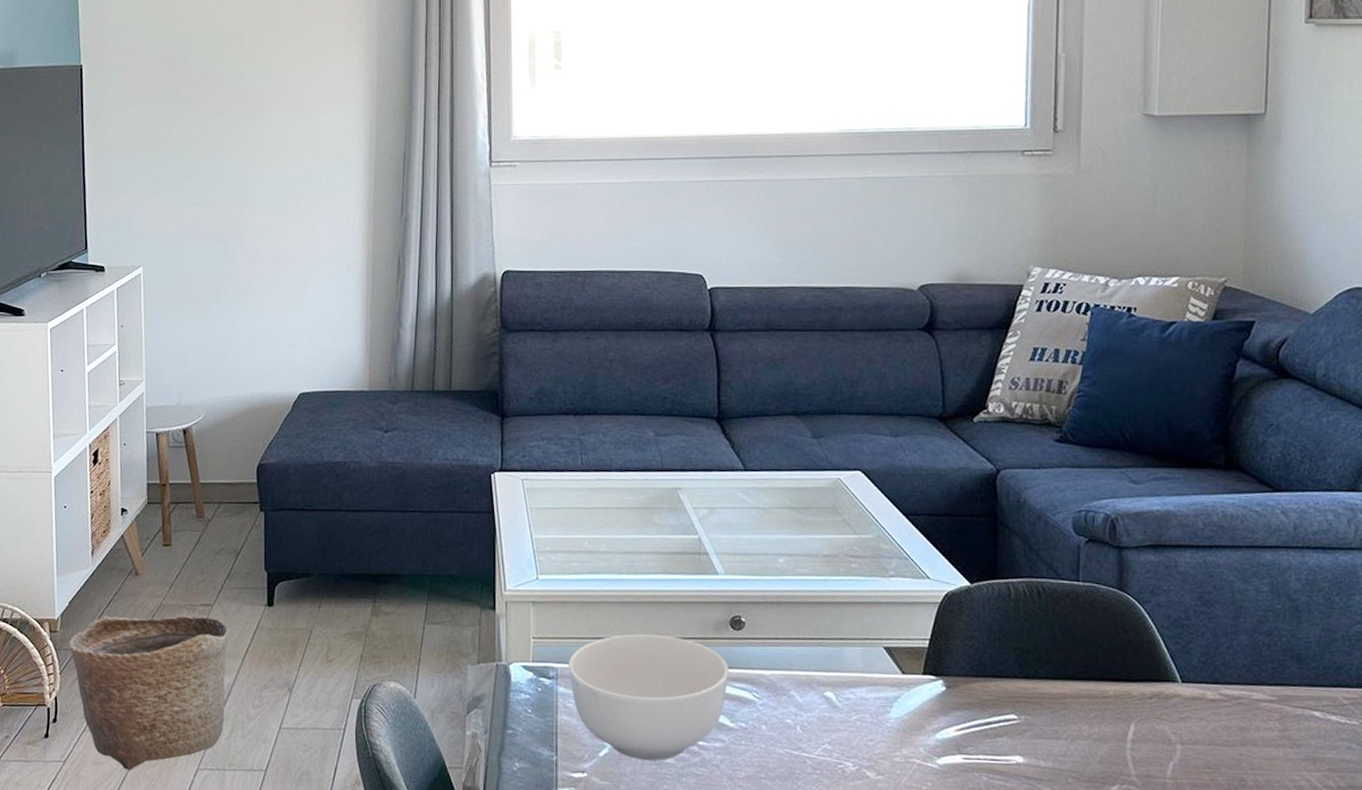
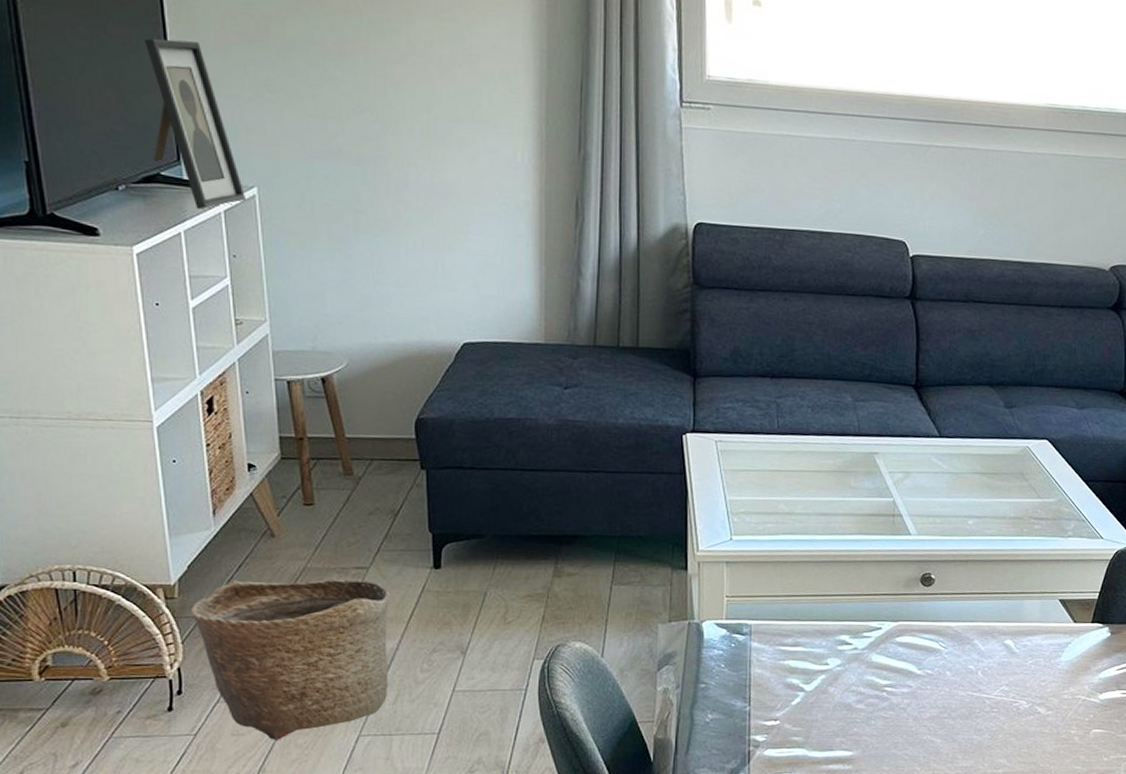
picture frame: none [68,151,134,289] -> present [144,38,247,210]
bowl: present [568,634,730,761] -> none [761,591,919,707]

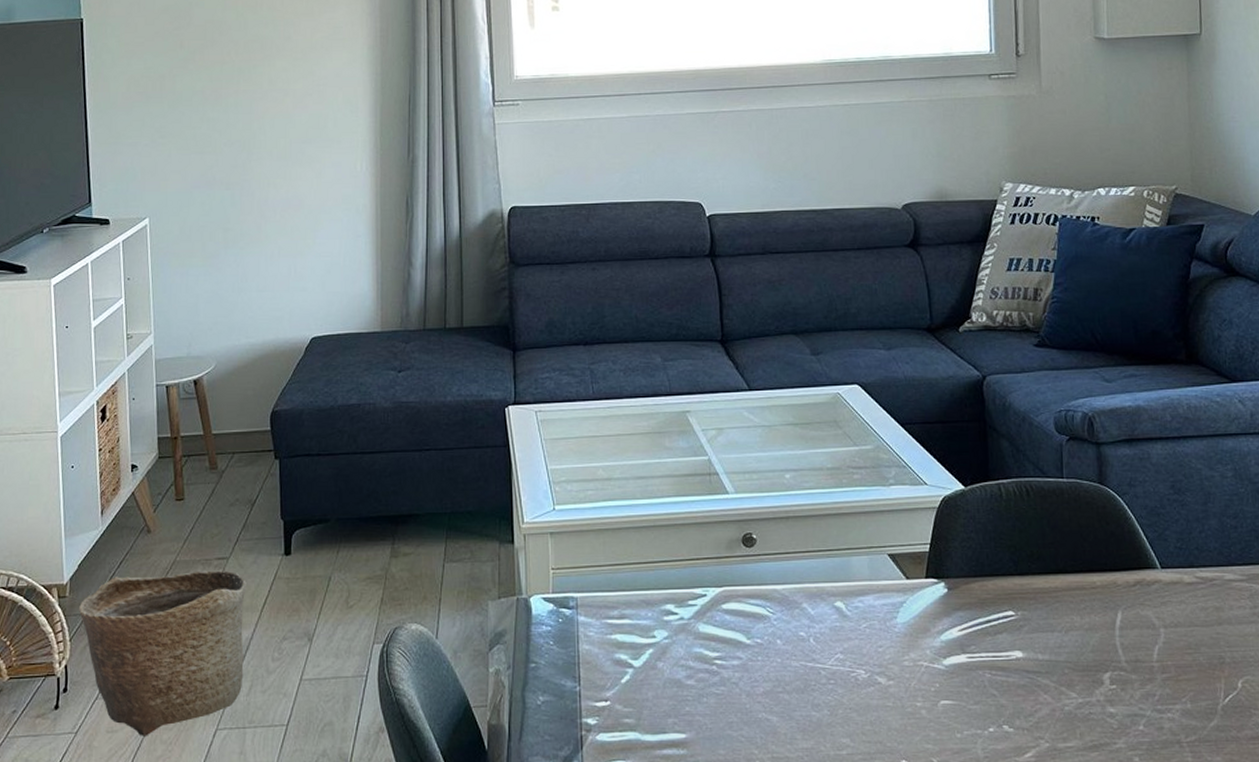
picture frame: present [144,38,247,210] -> none [69,103,140,242]

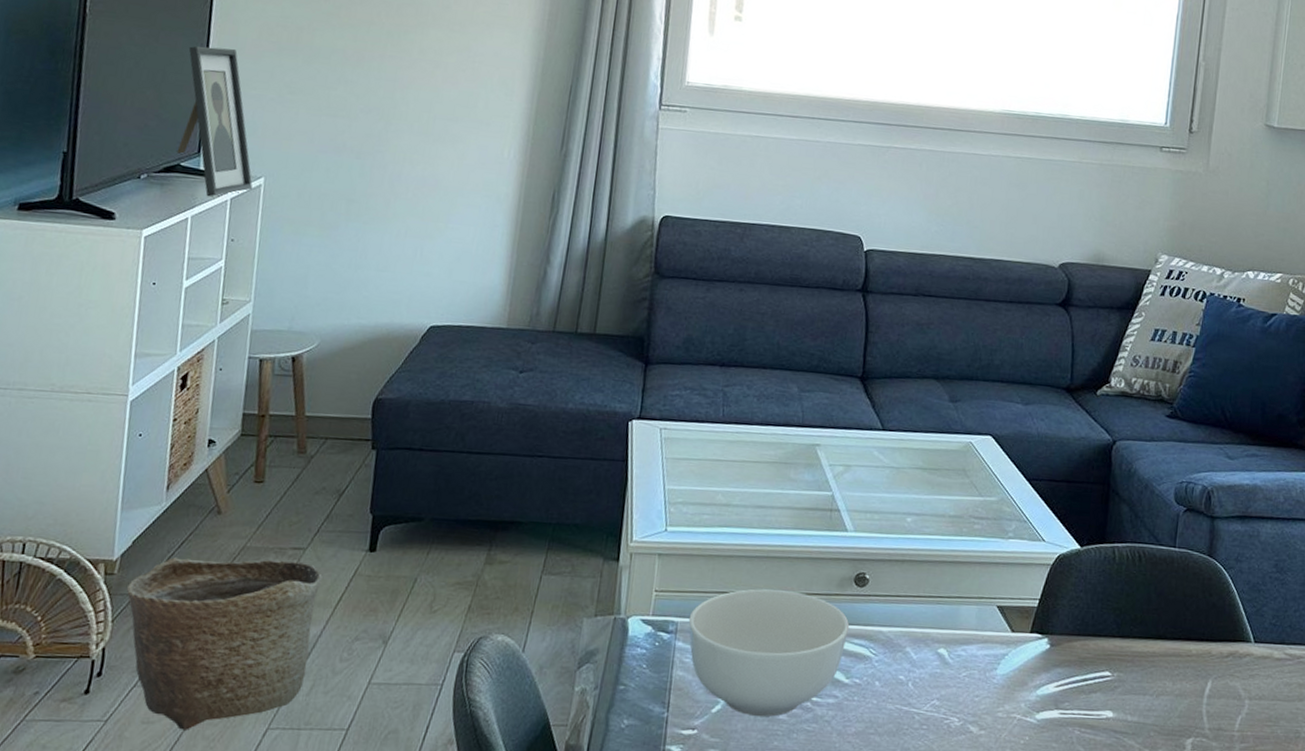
picture frame: none [69,103,140,242] -> present [176,46,253,197]
bowl: none [587,557,744,684] -> present [688,588,850,717]

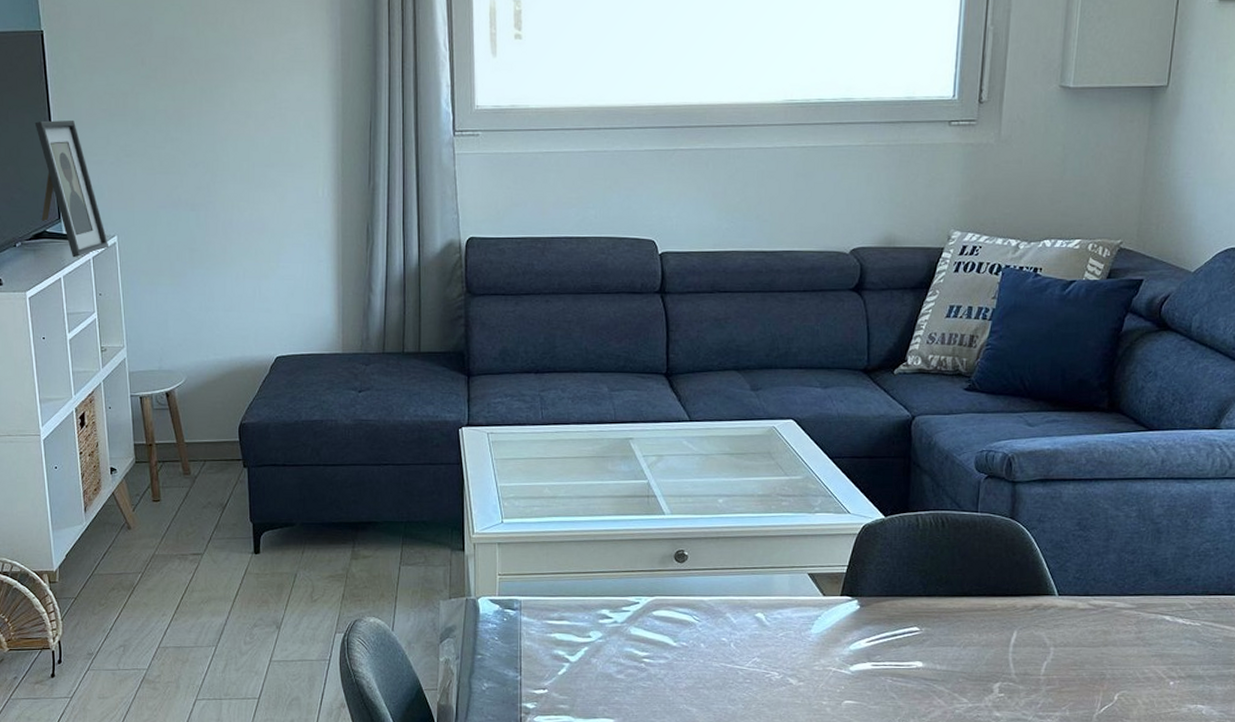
basket: present [126,557,323,730] -> none [67,564,220,703]
bowl: present [688,588,850,717] -> none [530,568,674,677]

